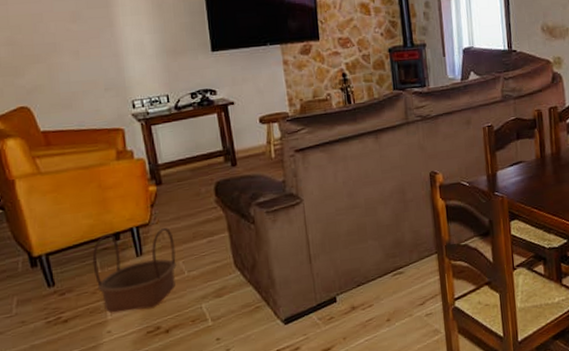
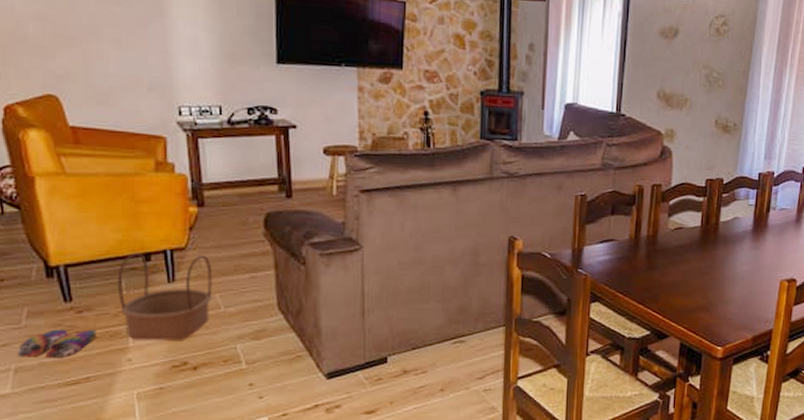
slippers: none [11,308,79,343] -> present [18,329,96,357]

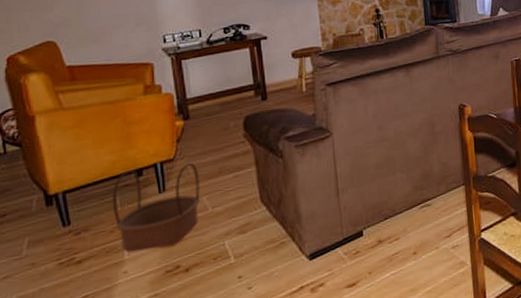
slippers: present [18,329,96,357] -> none [19,248,94,287]

